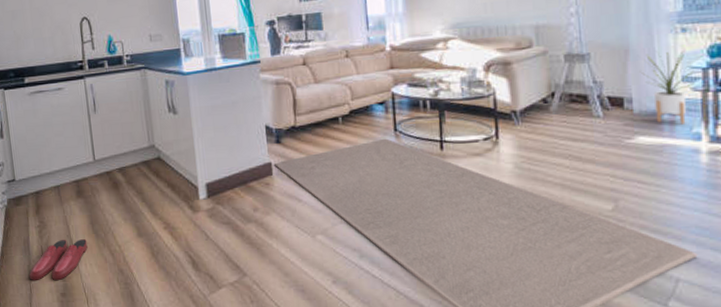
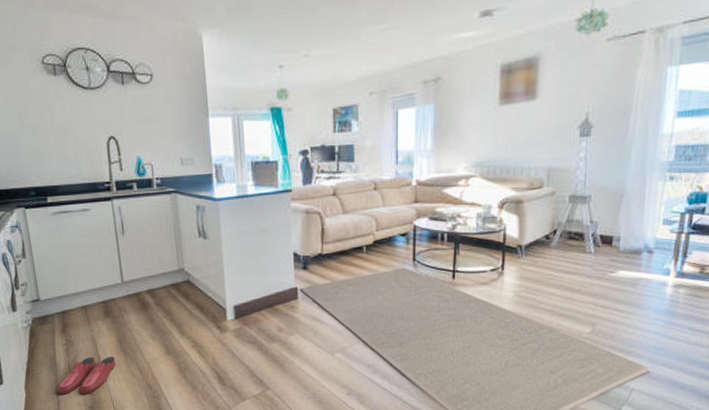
house plant: present [641,51,695,125] -> none [631,197,676,261]

